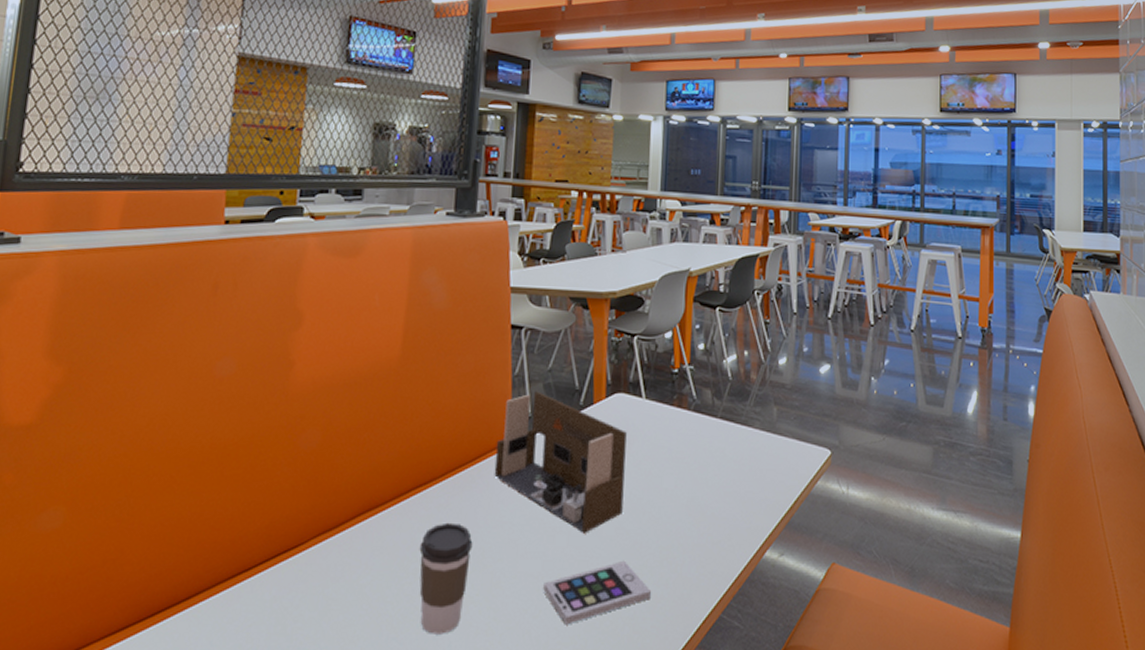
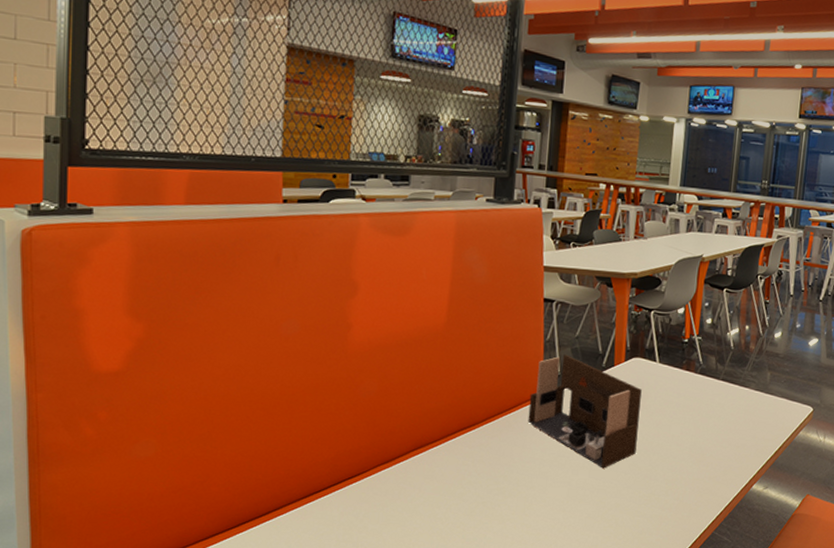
coffee cup: present [419,522,473,634] -> none [464,458,509,543]
smartphone: present [543,560,652,625] -> none [568,490,658,538]

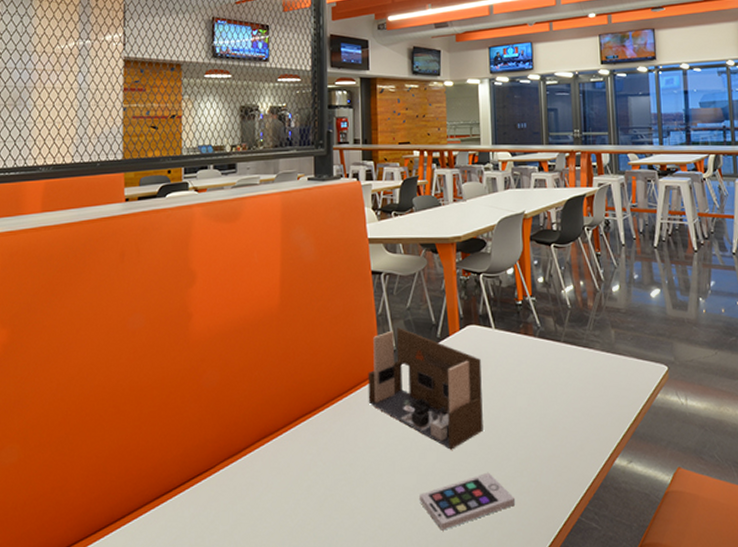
smartphone: none [568,490,658,538] -> present [419,472,516,531]

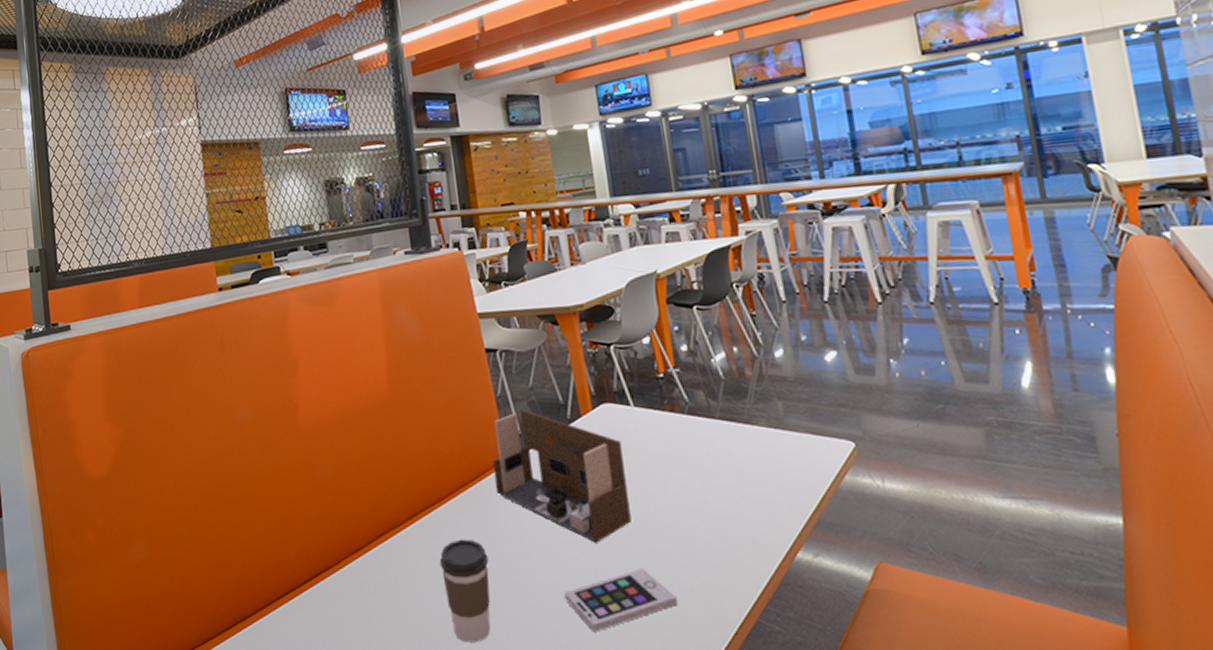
coffee cup: none [310,445,355,542] -> present [439,539,491,643]

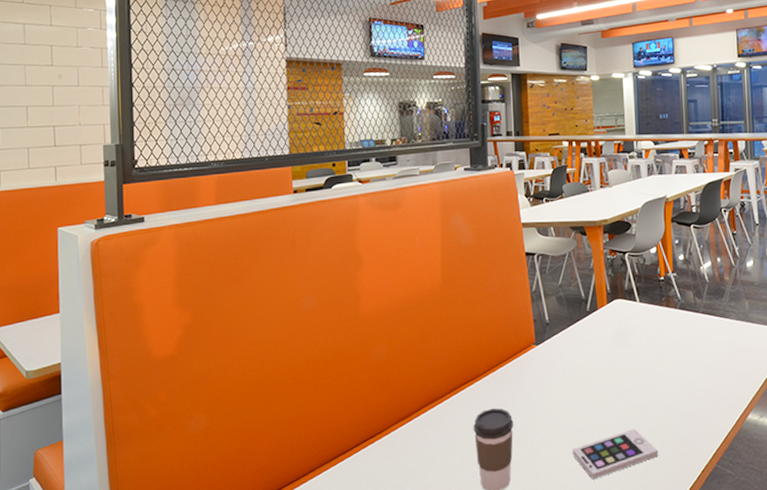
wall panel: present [492,409,632,543] -> none [523,303,629,410]

